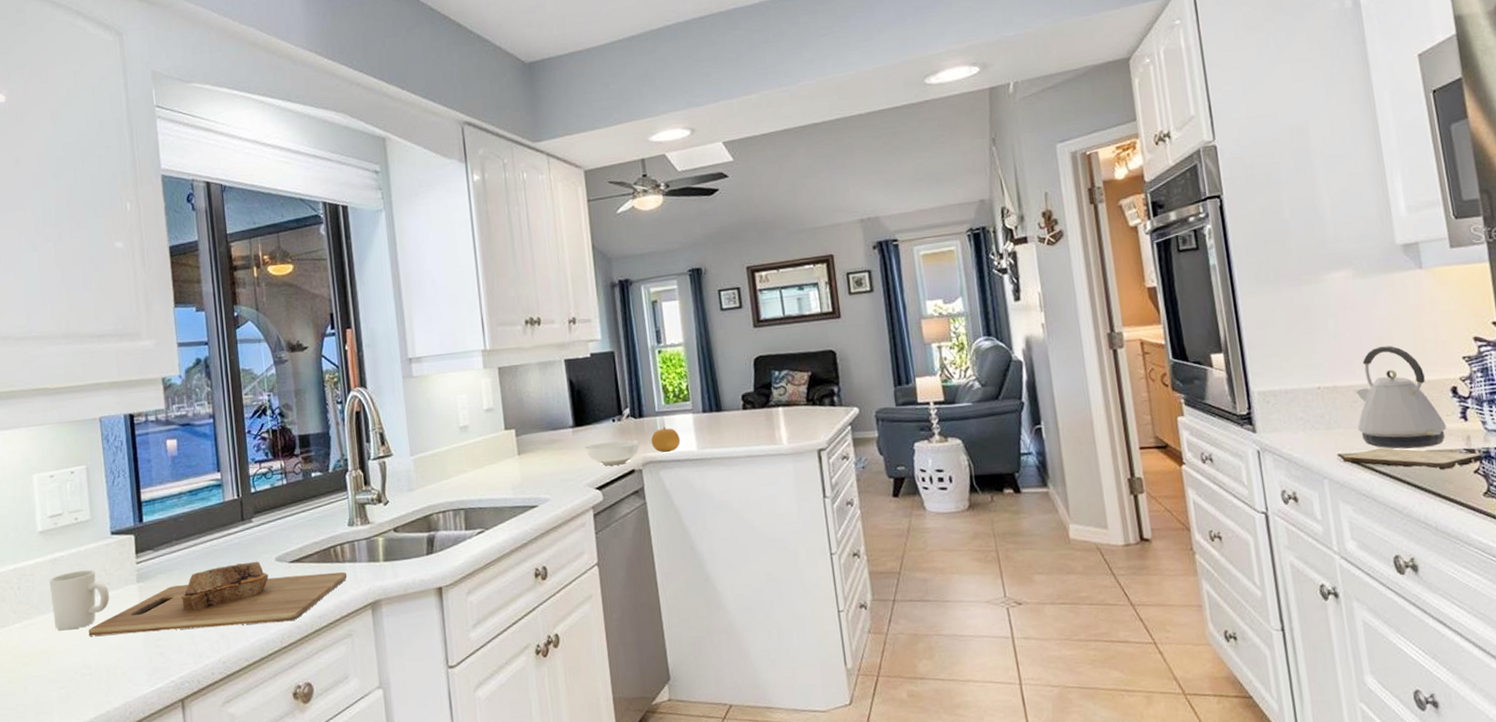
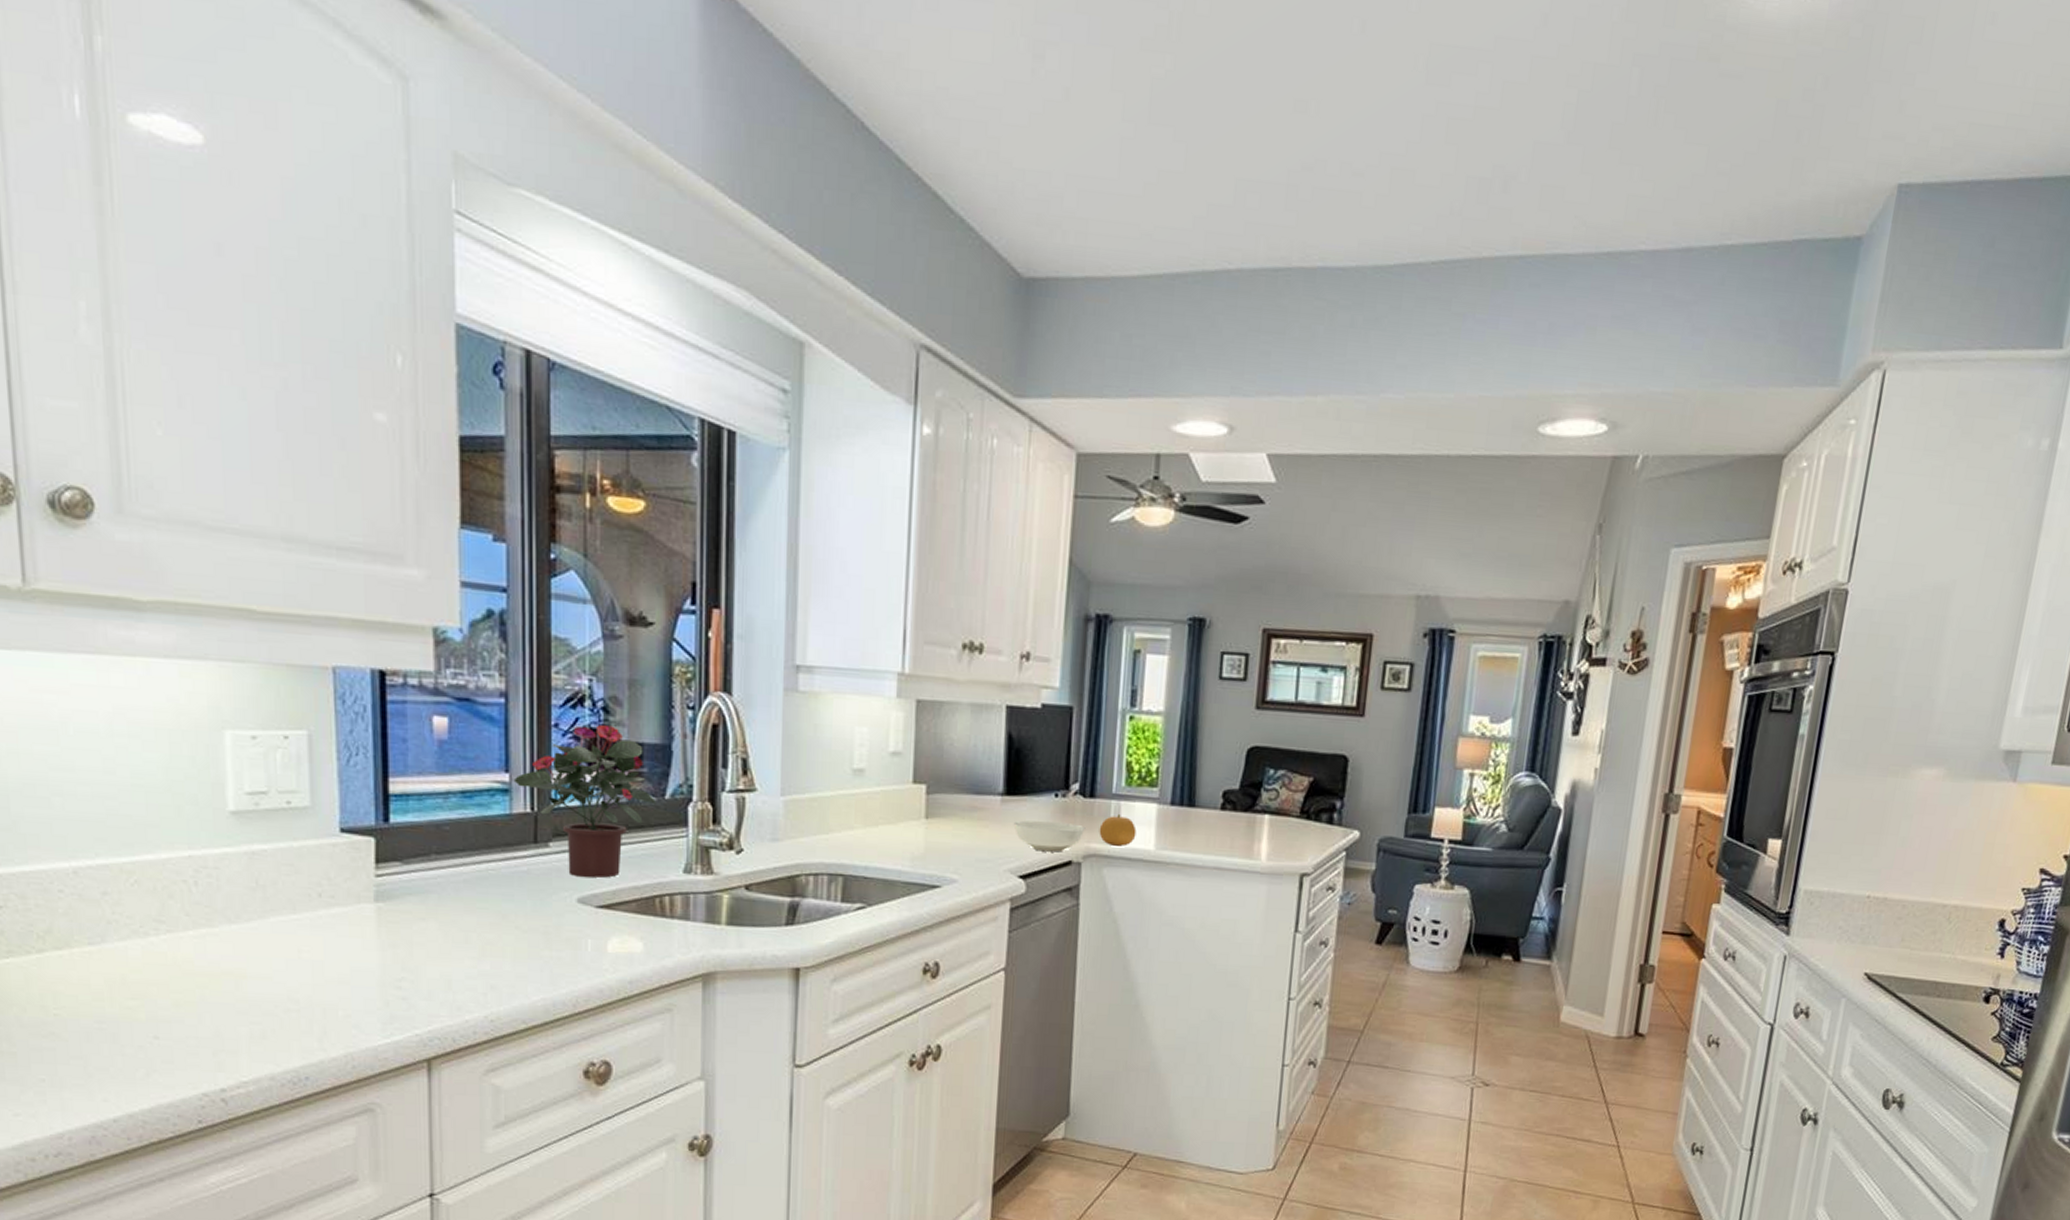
mug: present [49,570,109,631] -> none [242,873,332,950]
cutting board: present [88,561,347,636] -> none [298,898,675,982]
potted flower: none [223,425,323,541] -> present [513,724,656,878]
cutting board: present [1342,447,1483,470] -> none [1867,972,2006,1007]
kettle: present [1356,345,1447,450] -> none [1892,862,1982,981]

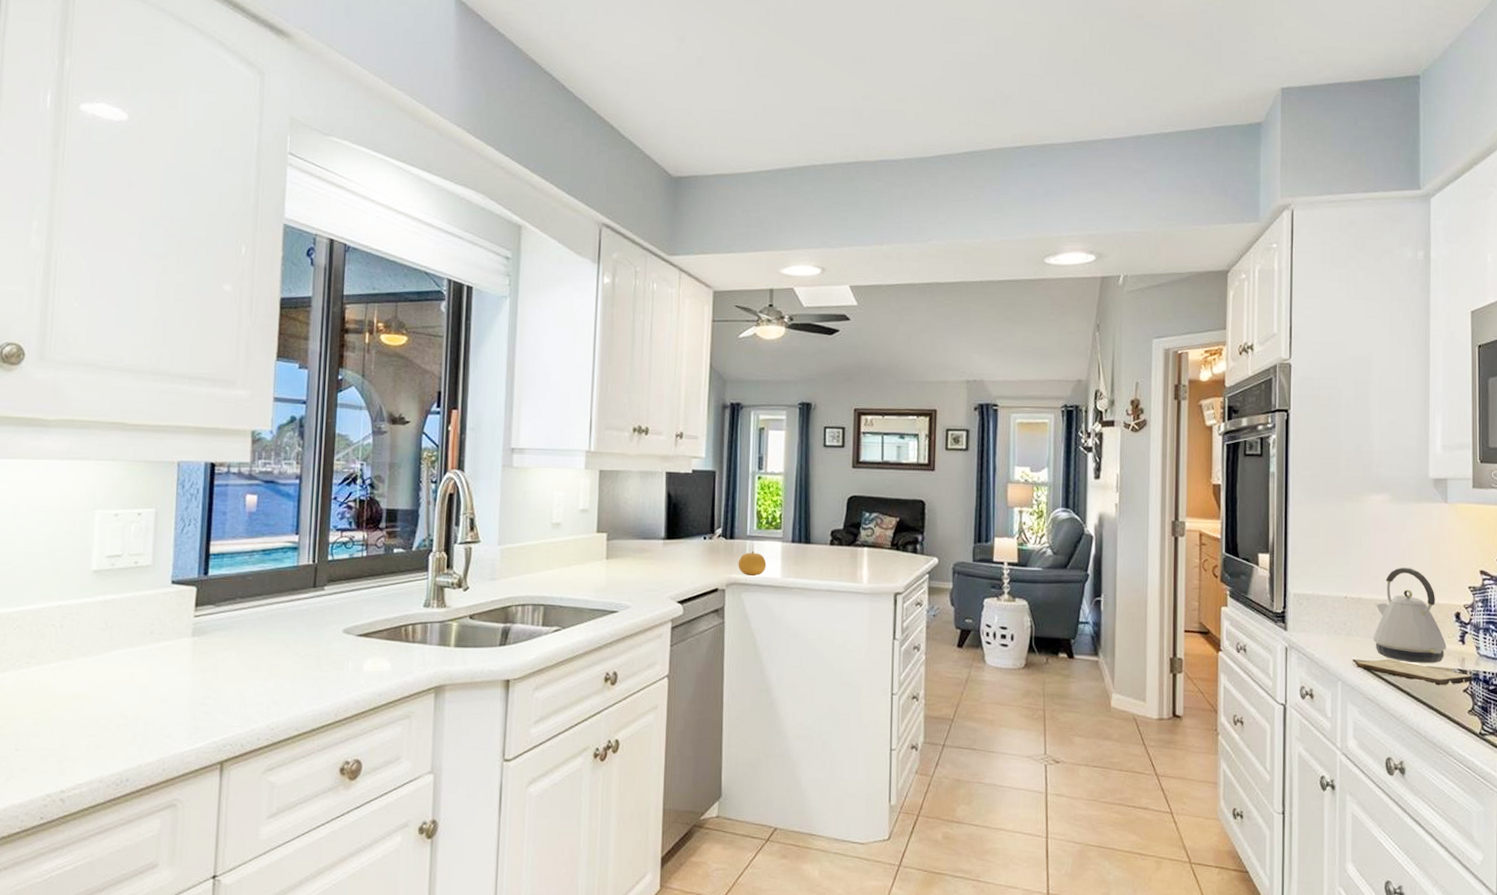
potted flower: present [513,724,656,878] -> none [301,496,405,613]
bowl: present [1013,820,1086,853] -> none [673,557,728,582]
cutting board: none [1867,972,2006,1007] -> present [1356,658,1473,686]
kettle: none [1892,862,1982,981] -> present [1373,567,1447,664]

